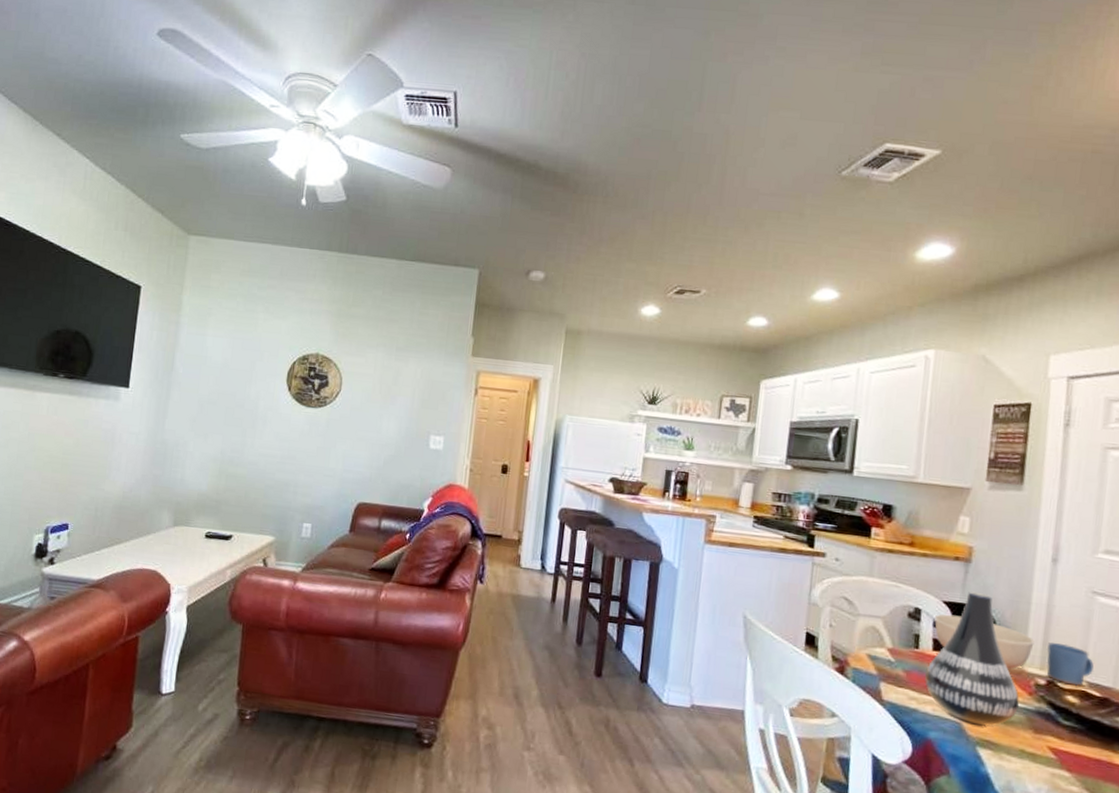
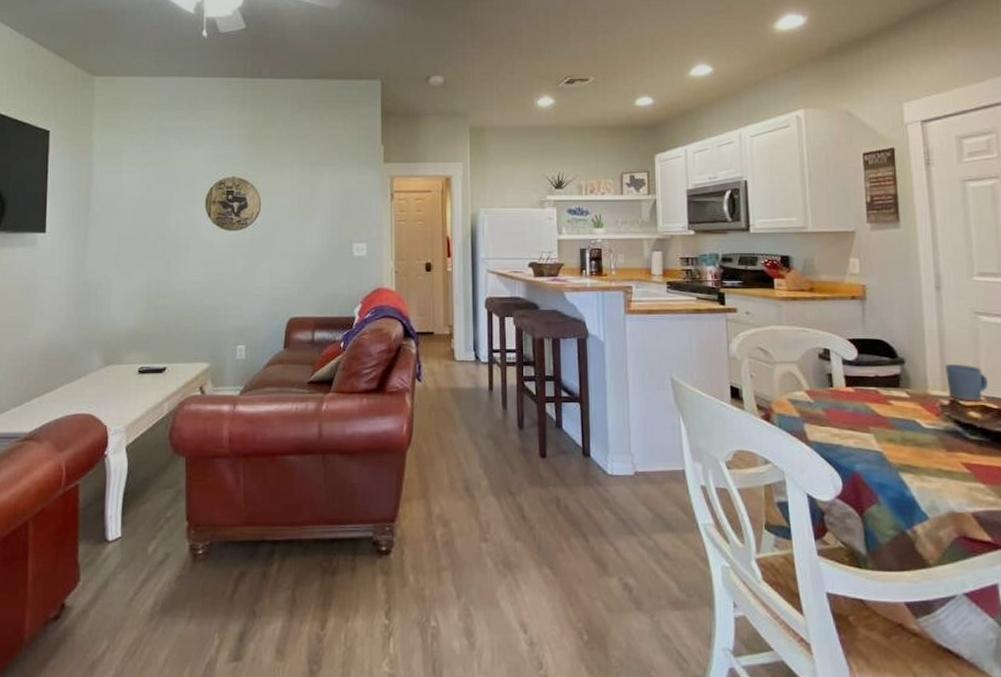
vase: present [925,591,1019,727] -> none [843,326,929,453]
bowl: present [934,614,1035,670] -> none [843,351,933,396]

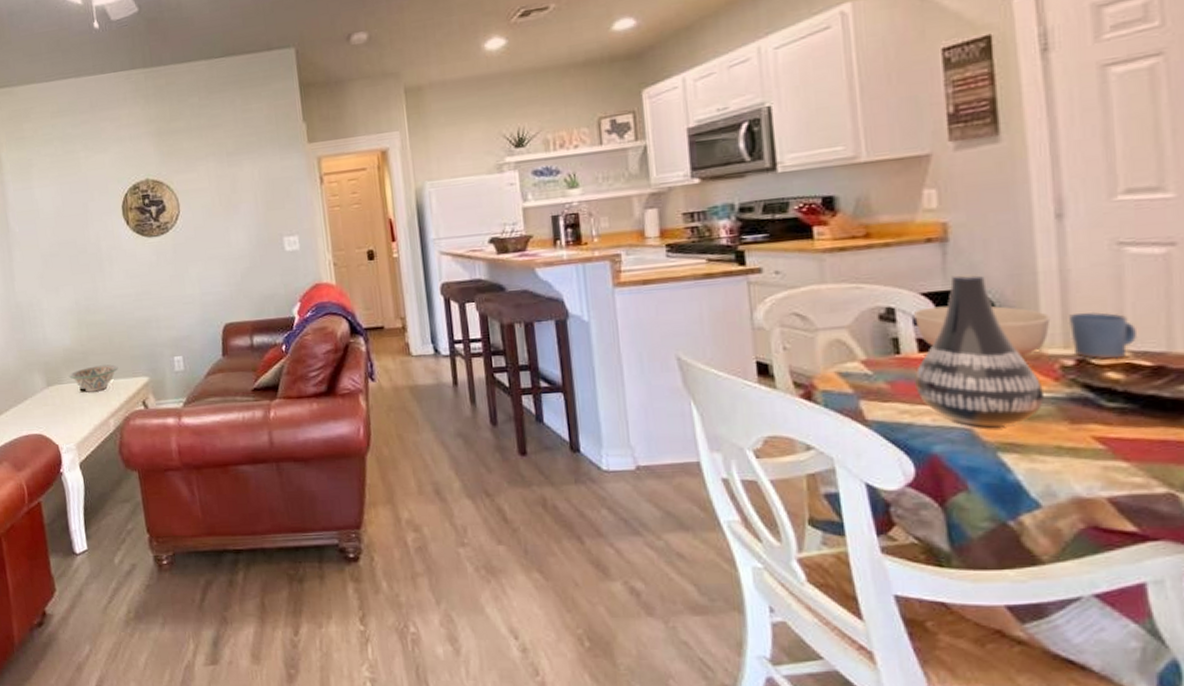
decorative bowl: none [128,348,180,374] -> present [68,364,119,392]
vase: none [843,326,929,453] -> present [914,273,1044,429]
bowl: none [843,351,933,396] -> present [914,306,1051,357]

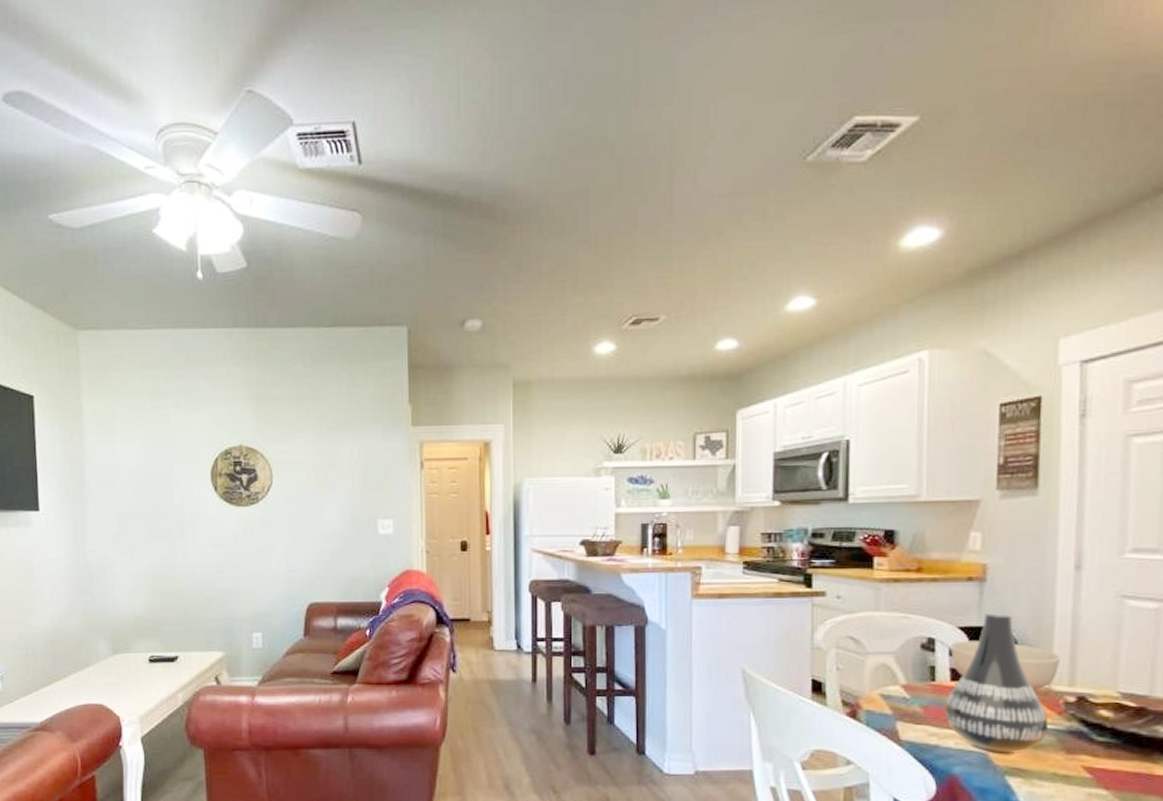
decorative bowl: present [68,364,119,392] -> none [137,636,192,663]
mug: present [1069,312,1138,360] -> none [1075,655,1128,698]

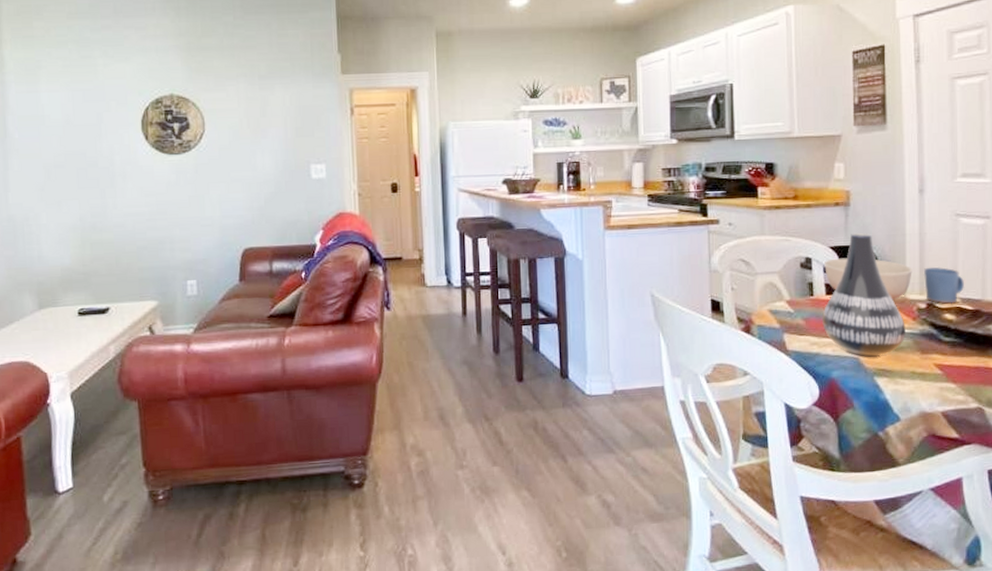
mug: none [1075,655,1128,698] -> present [924,267,965,304]

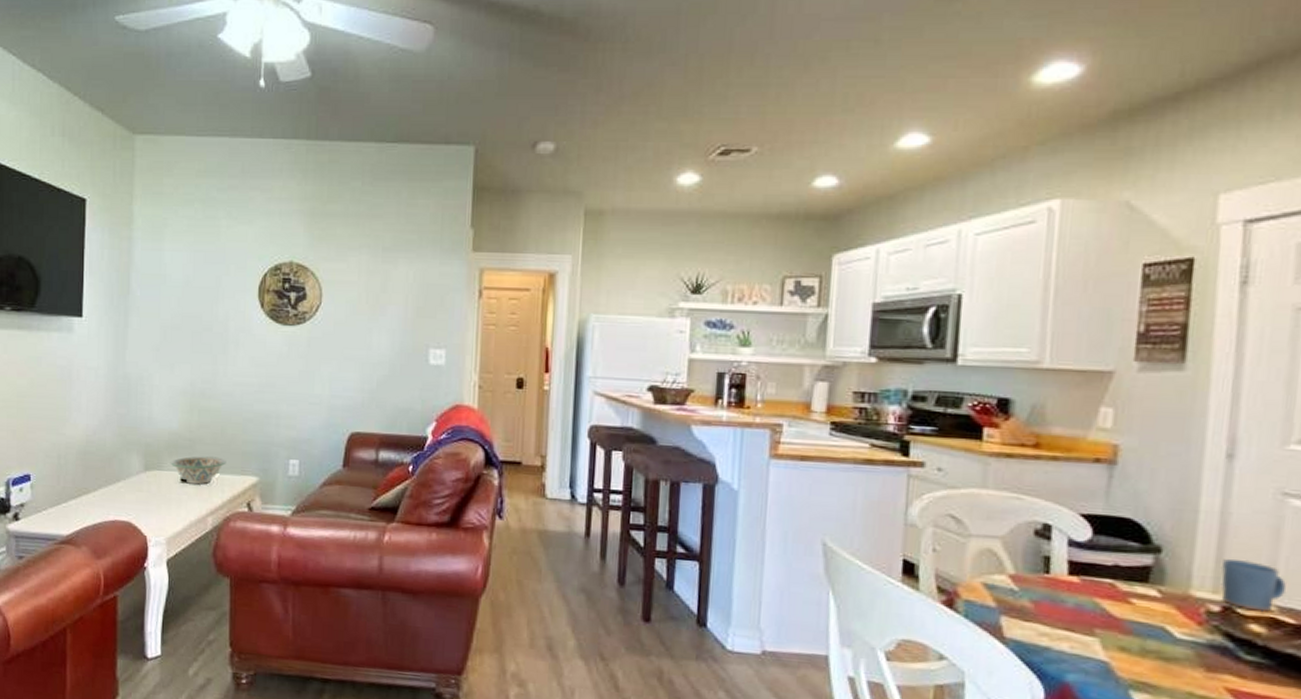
decorative bowl: none [65,287,124,316] -> present [170,456,227,485]
vase: present [822,232,905,358] -> none [1059,500,1185,666]
bowl: present [824,258,912,301] -> none [1070,529,1205,596]

